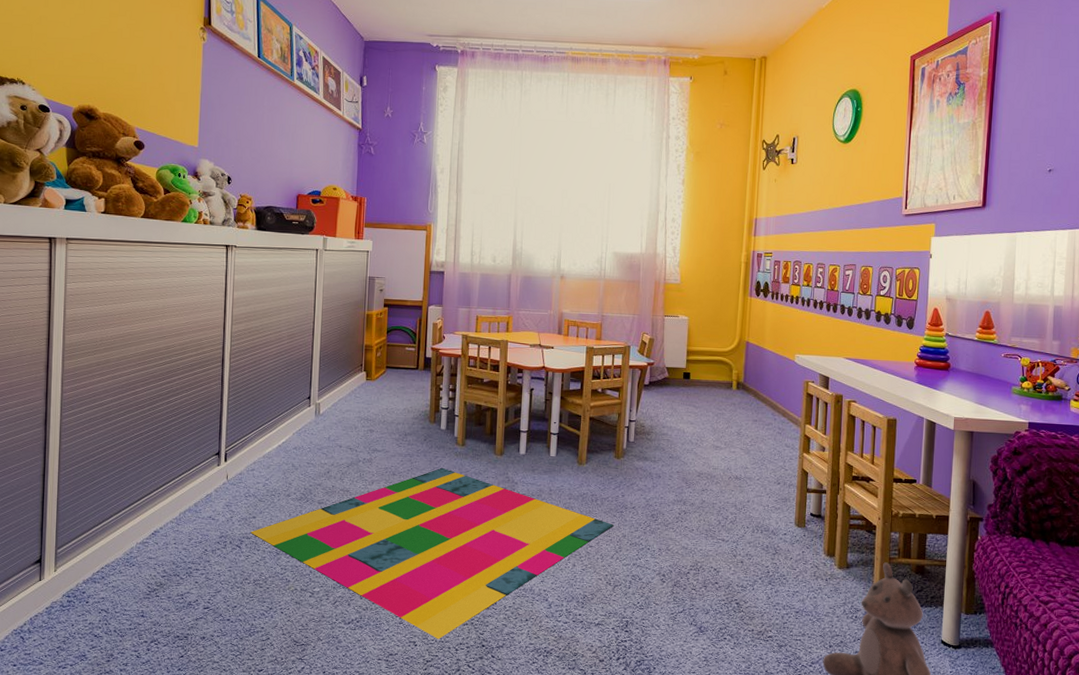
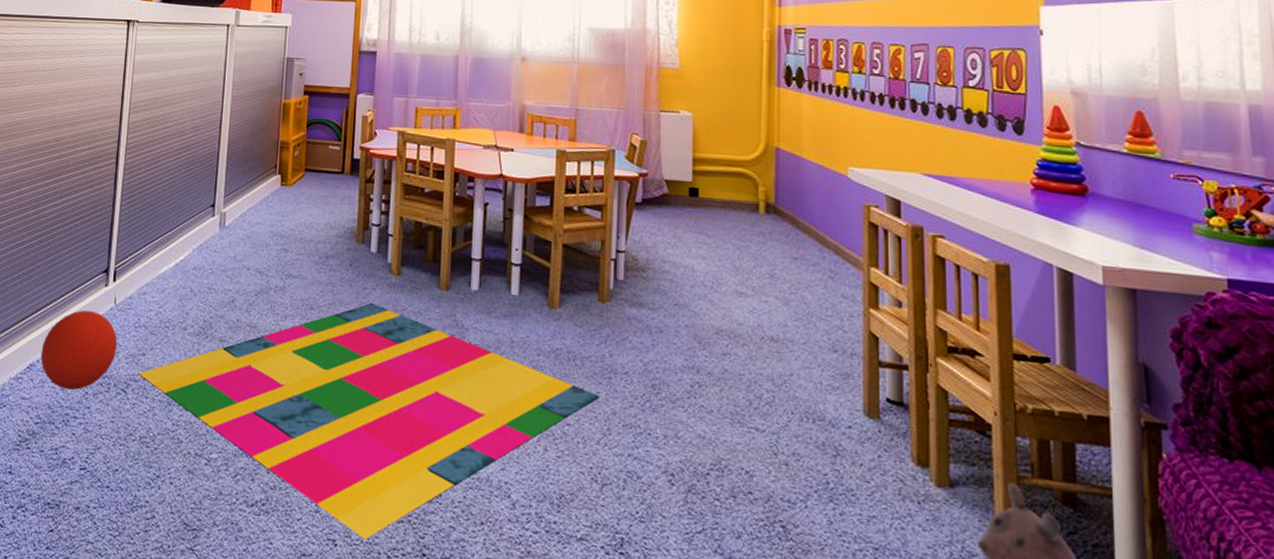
ball: none [163,485,231,548] -> present [40,310,118,390]

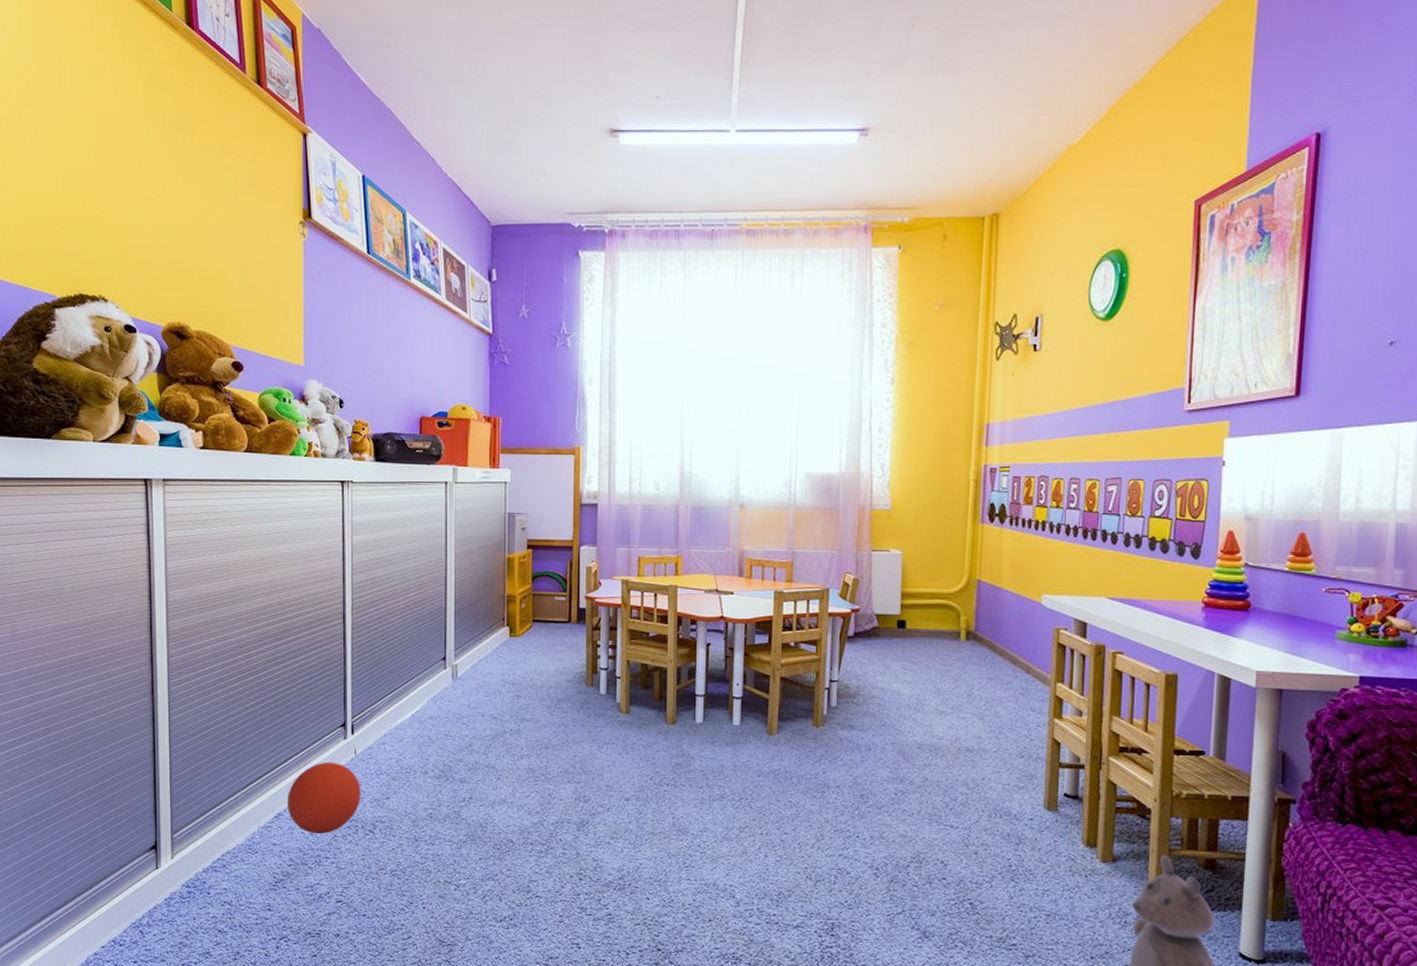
play mat: present [138,302,599,540] -> none [384,739,813,941]

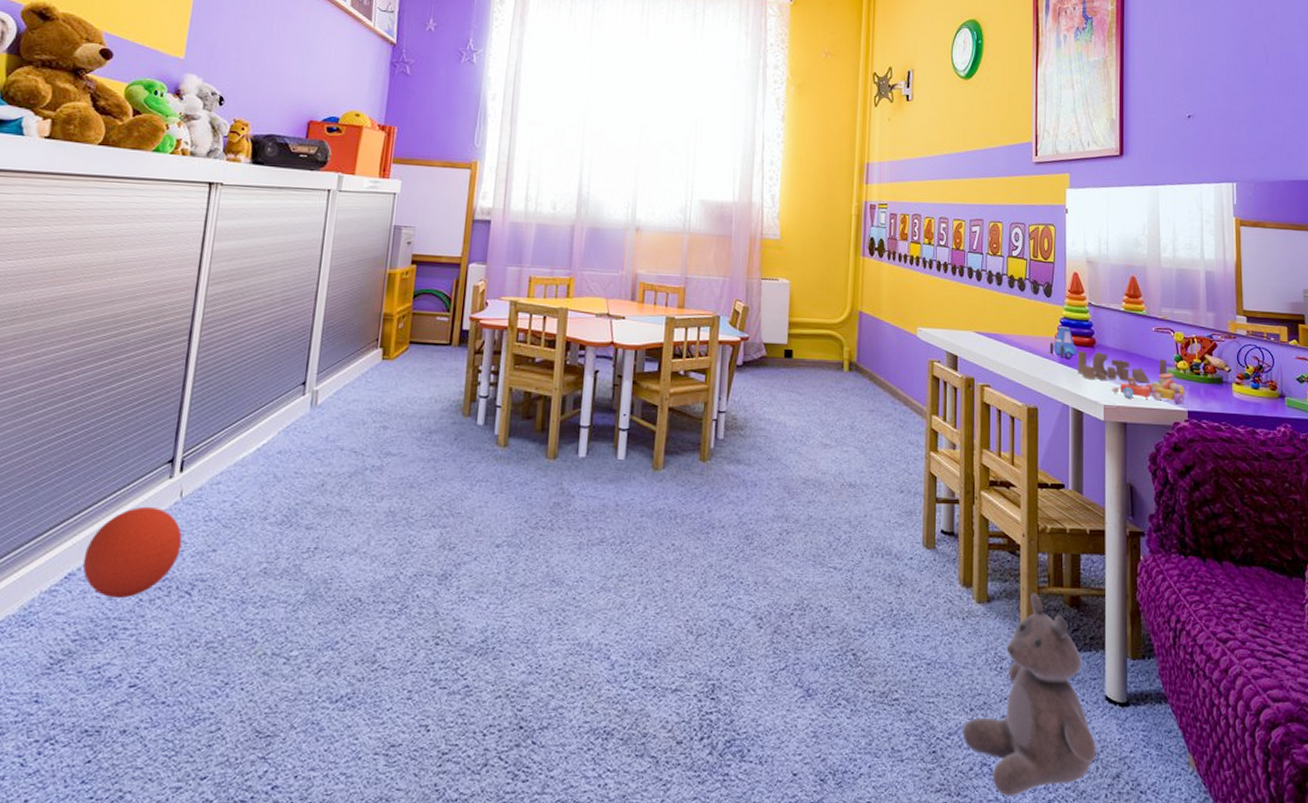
toy car: none [1192,590,1229,624] -> present [1048,327,1078,360]
building blocks: none [1226,614,1338,648] -> present [1077,350,1167,383]
toy train: none [1266,636,1358,670] -> present [1111,373,1185,404]

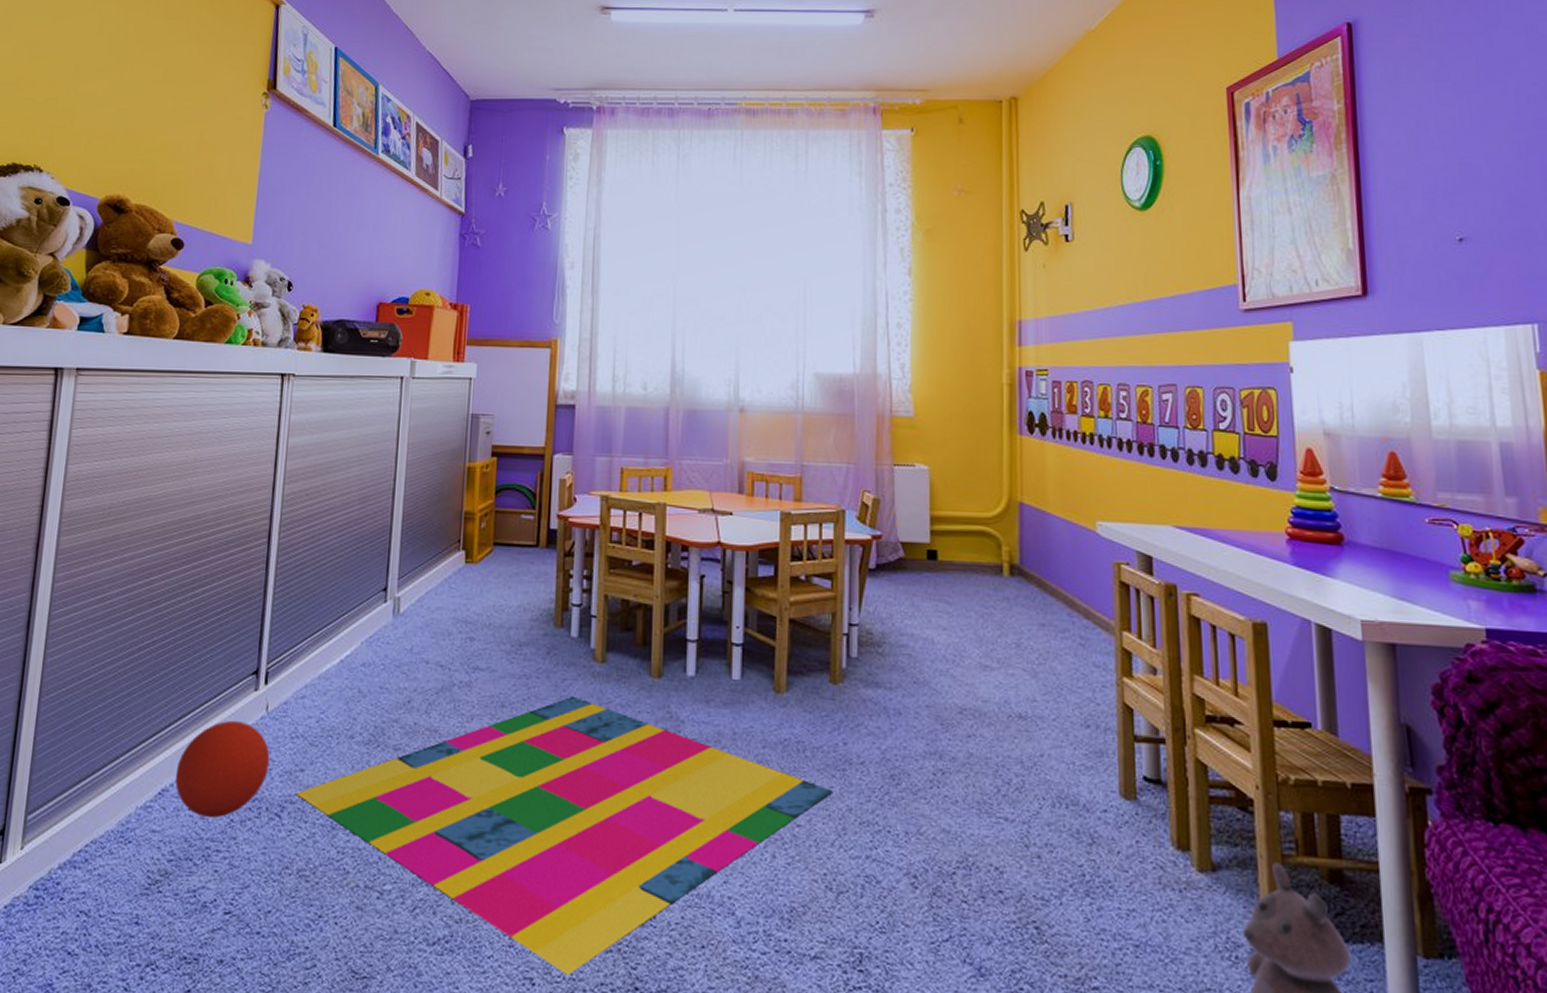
play mat: none [207,476,697,721] -> present [296,696,832,976]
toy car: present [1048,327,1078,360] -> none [1276,518,1319,561]
building blocks: present [1077,350,1167,383] -> none [1318,548,1451,592]
toy train: present [1111,373,1185,404] -> none [1370,578,1480,620]

